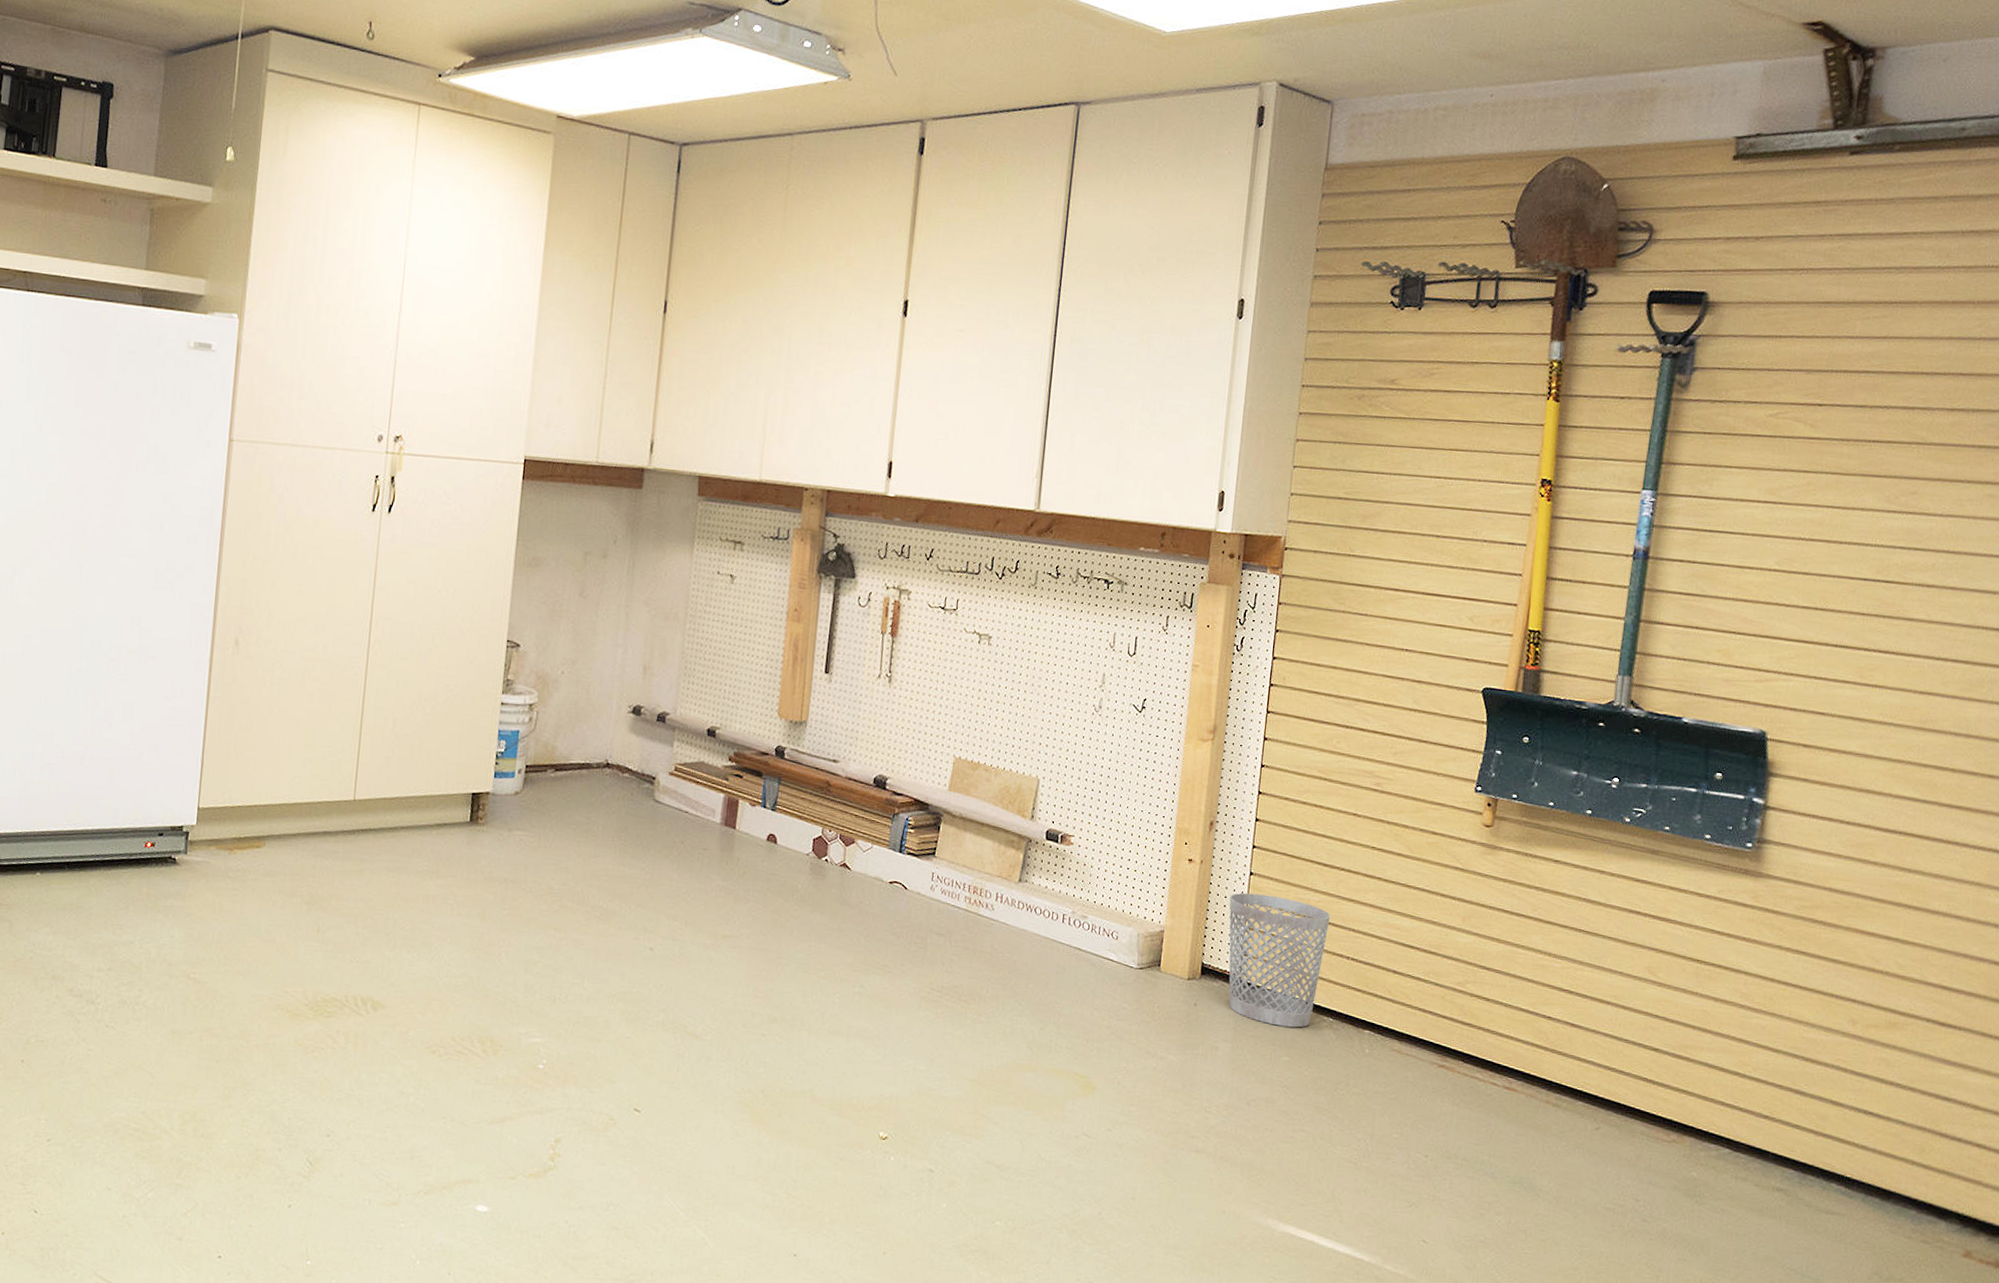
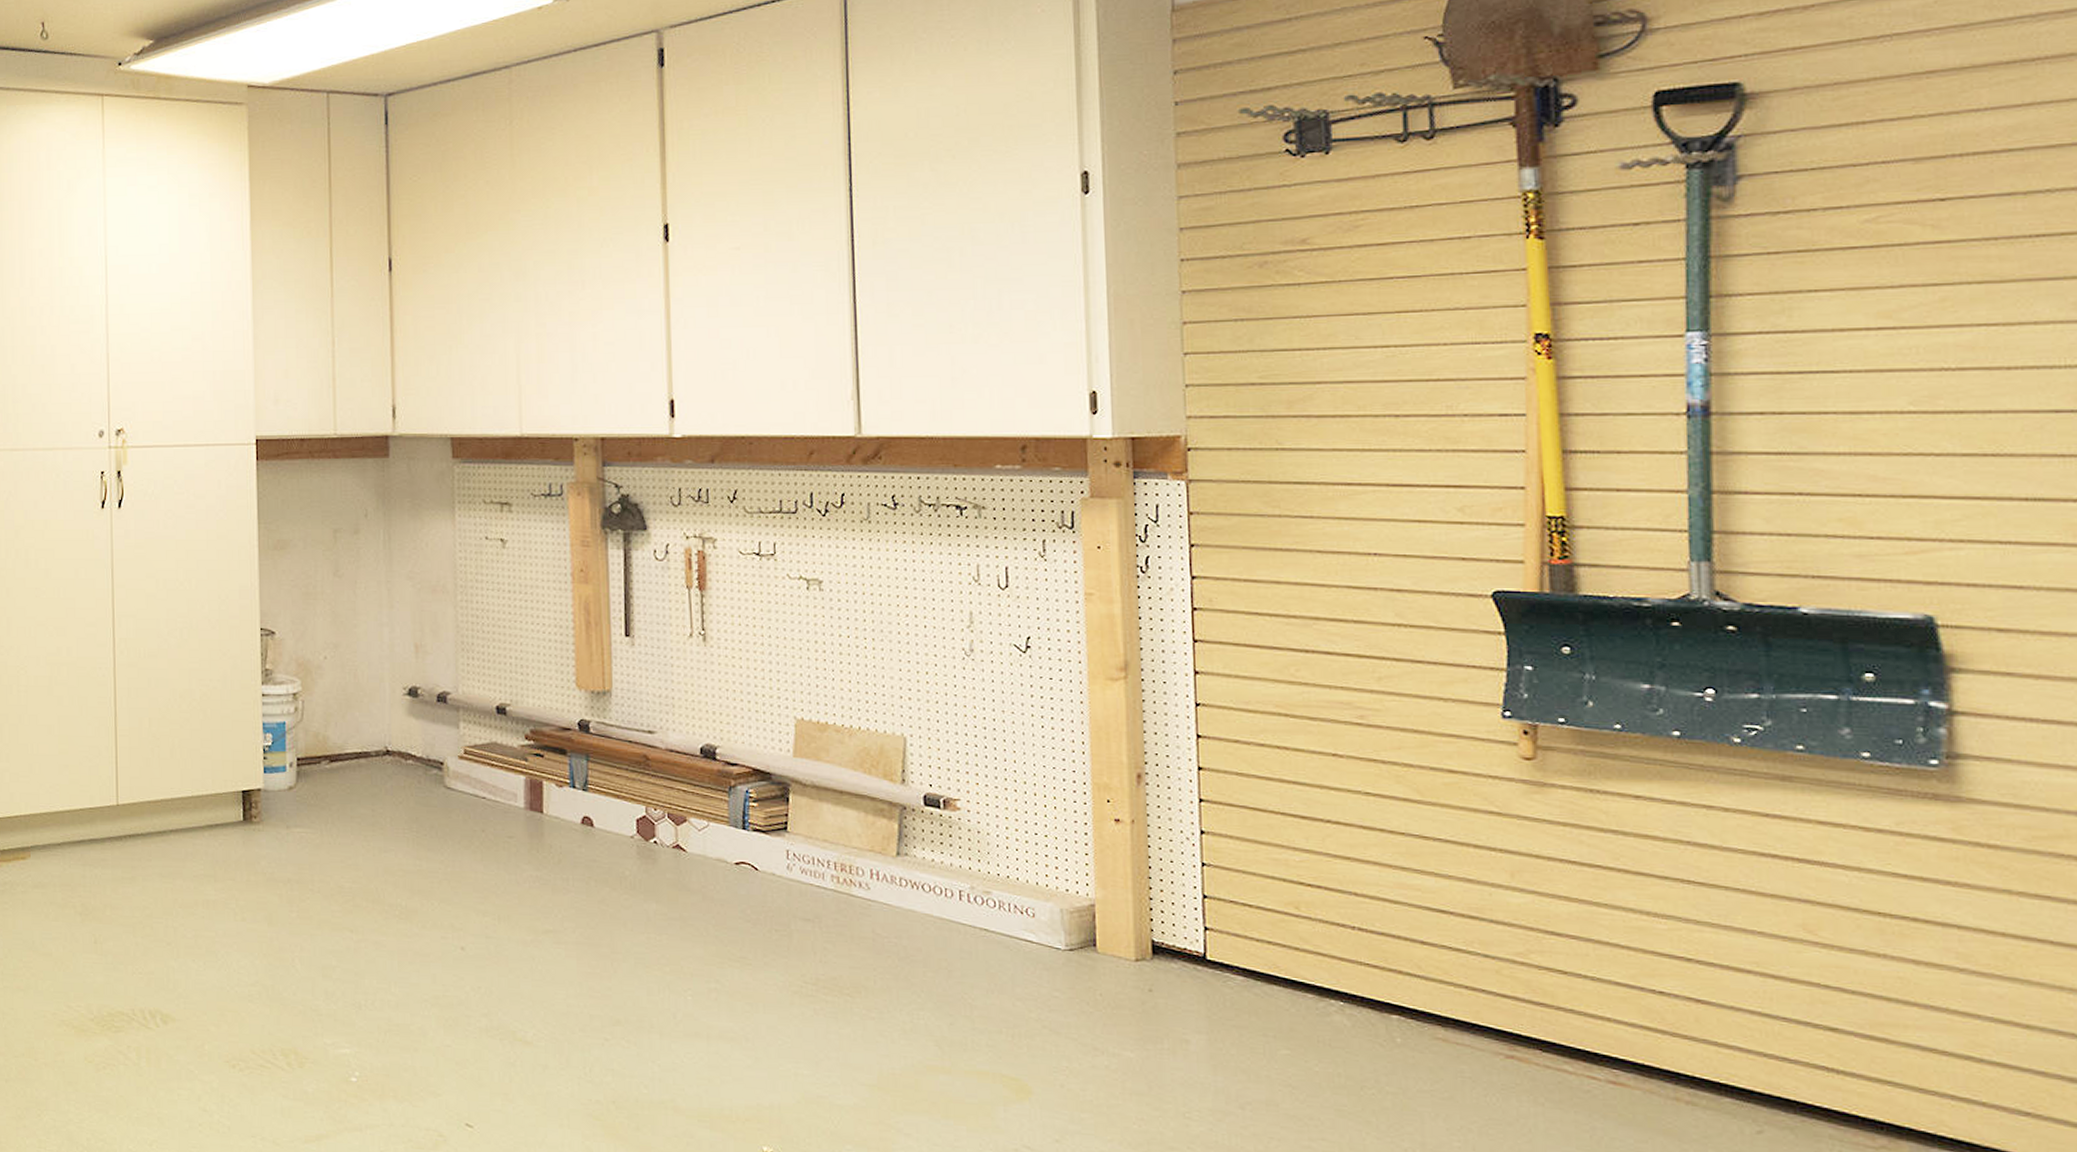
wastebasket: present [1229,892,1331,1028] -> none [1177,855,1321,1015]

